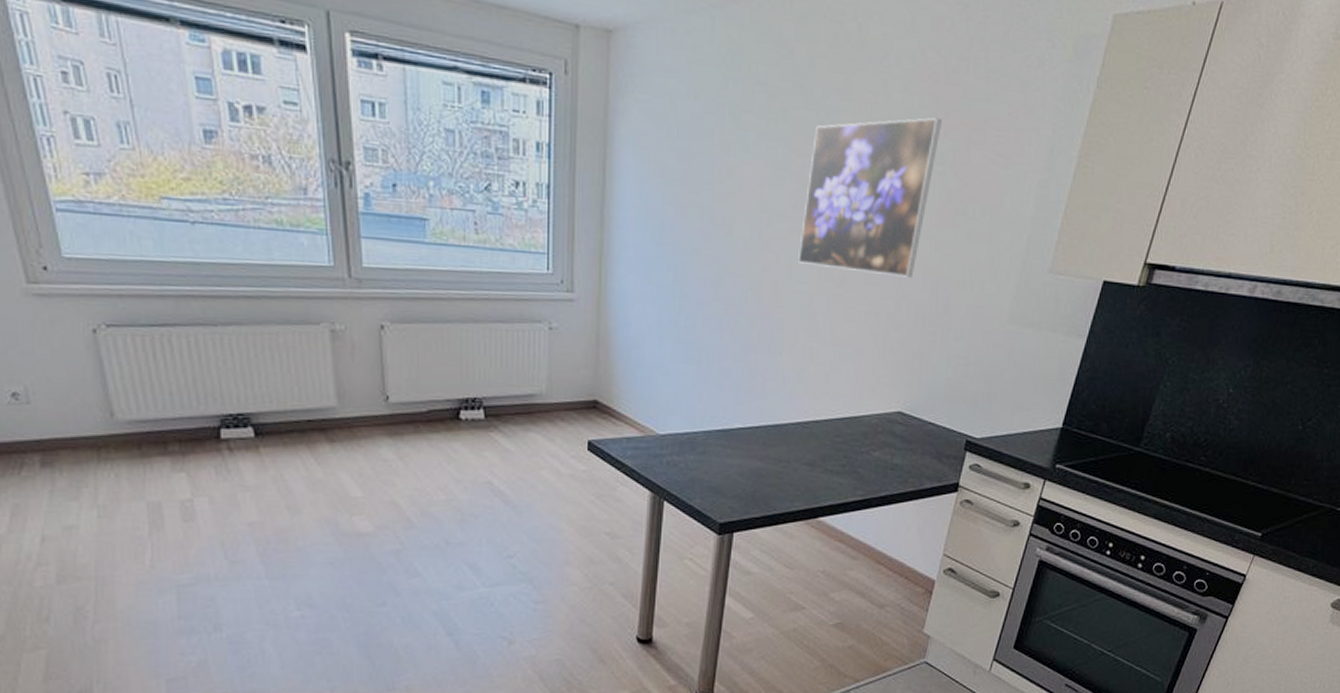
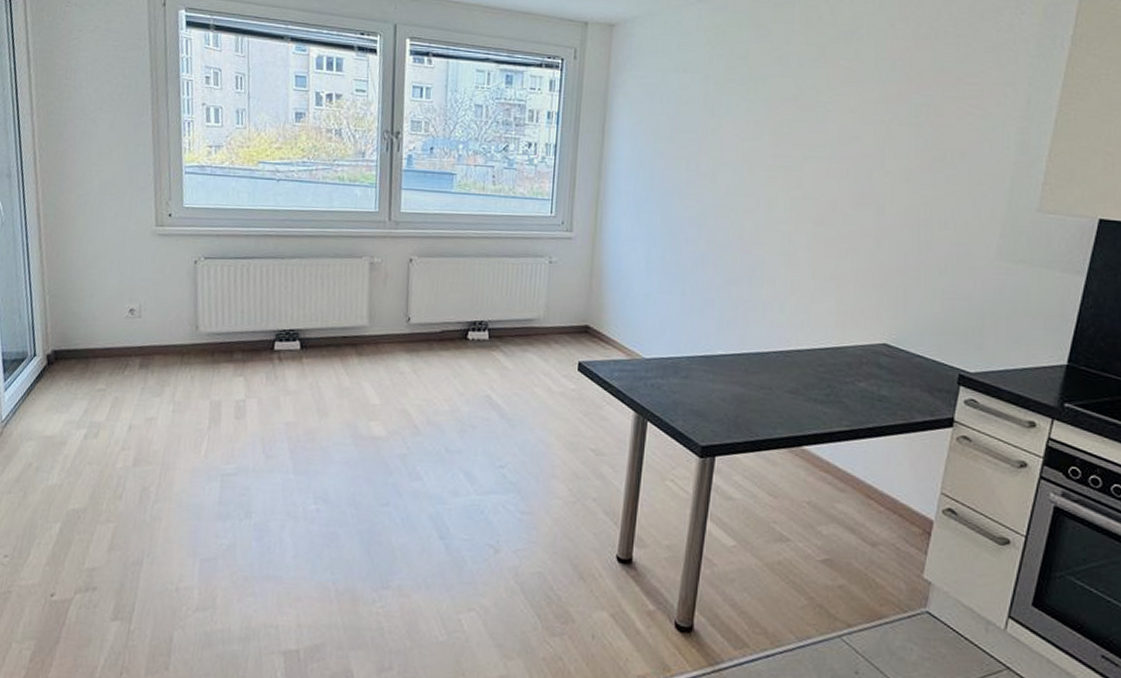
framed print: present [798,117,942,278] -> none [778,77,914,217]

